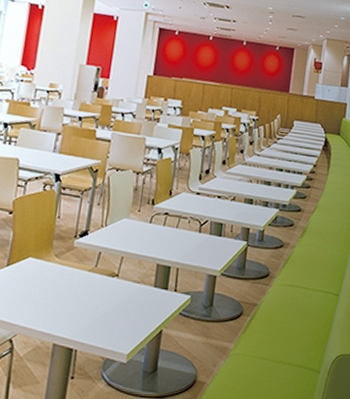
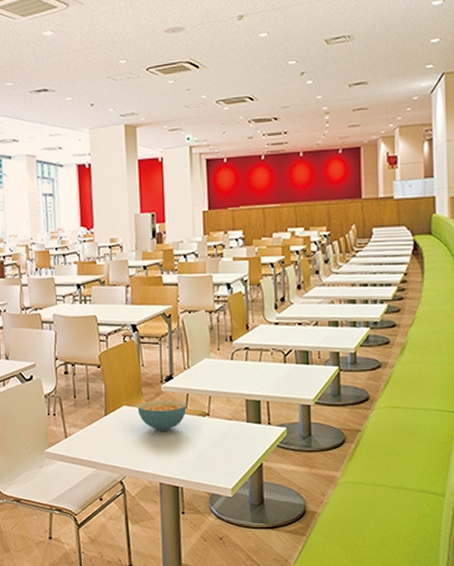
cereal bowl: none [44,255,97,288] -> present [137,400,186,431]

